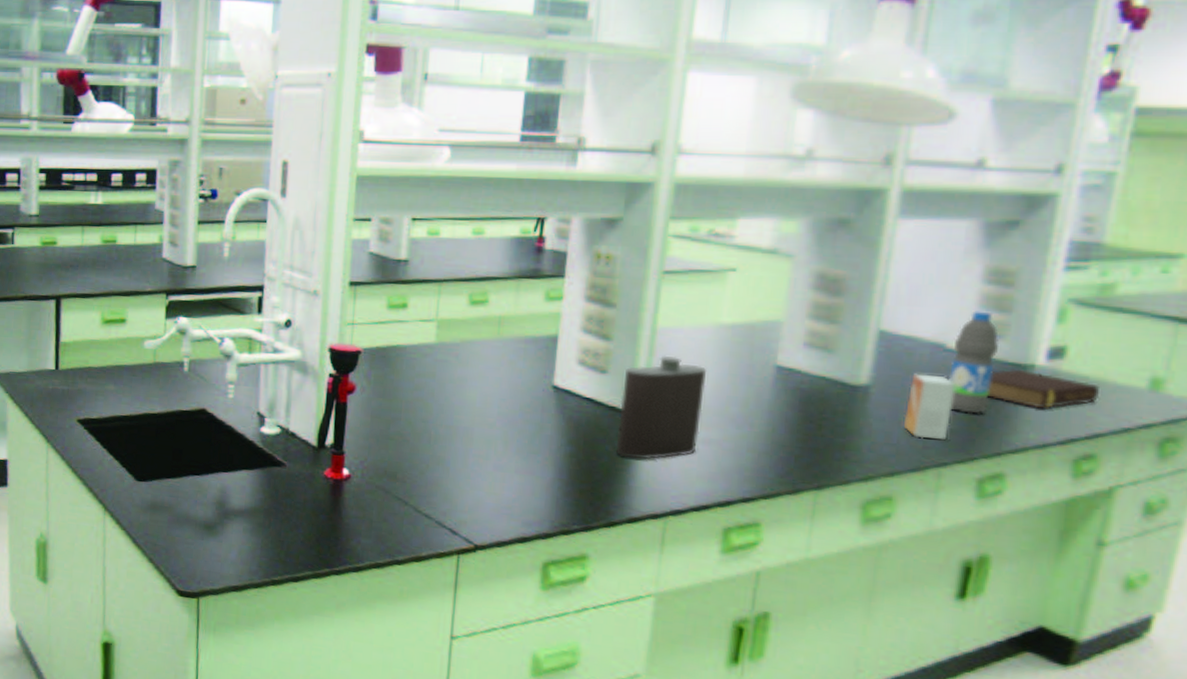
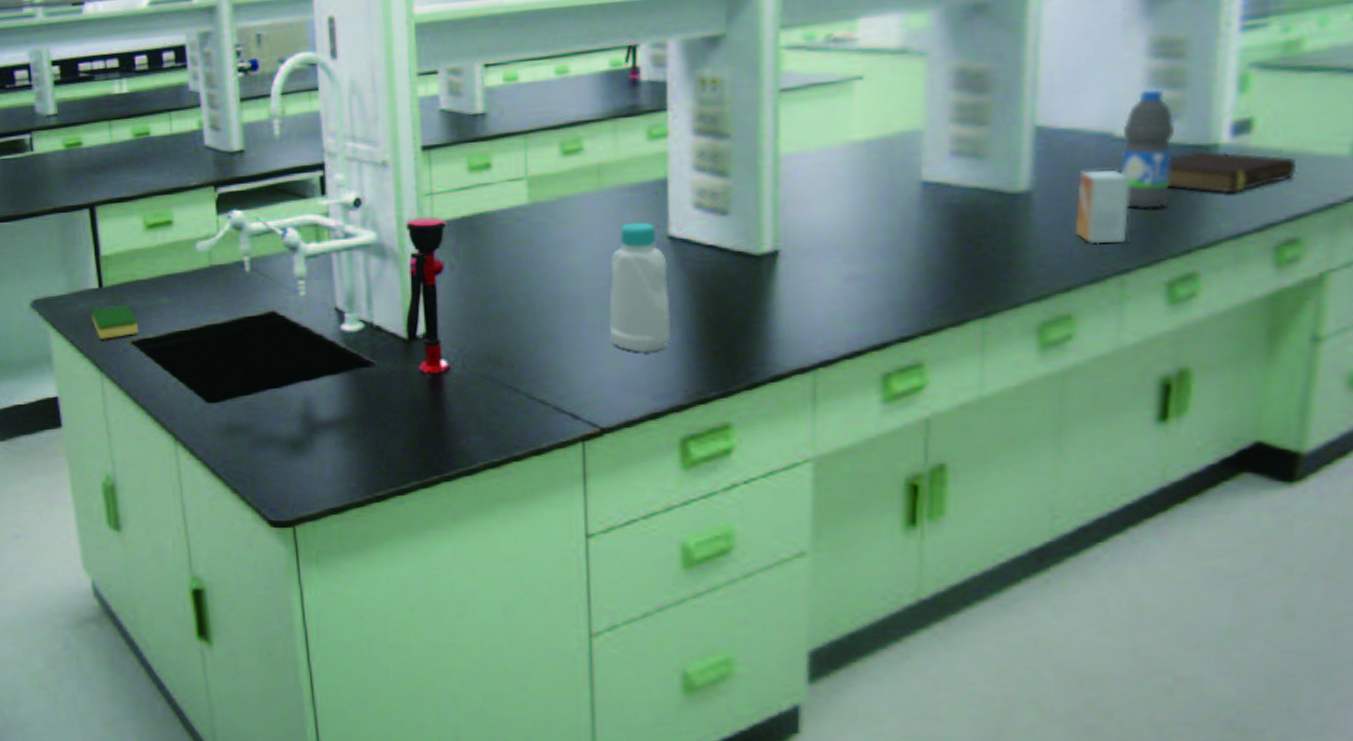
dish sponge: none [45,386,85,415] -> present [91,305,139,339]
bottle: none [492,370,550,485] -> present [609,222,671,354]
flask: present [615,355,707,460] -> none [747,185,844,308]

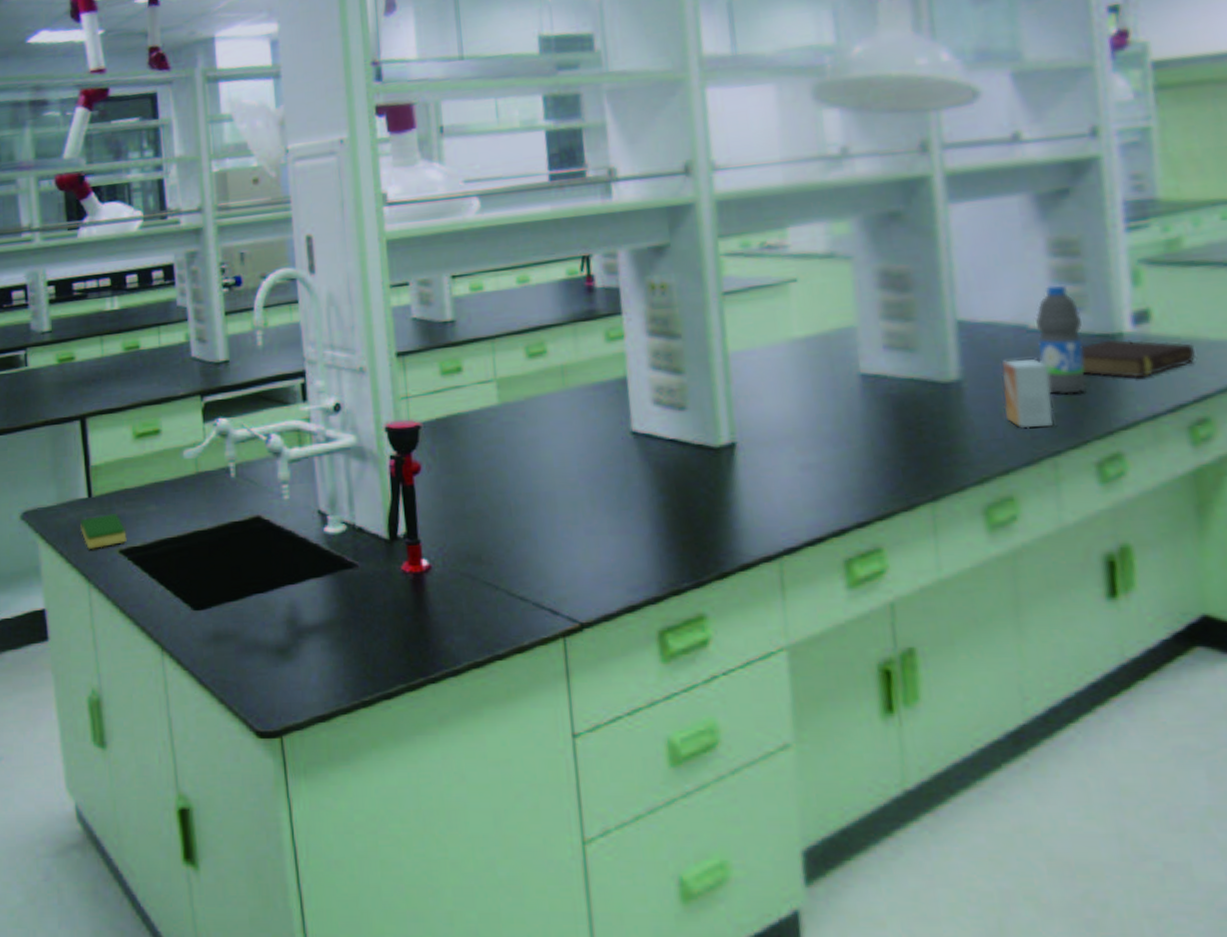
bottle: present [609,222,671,354] -> none [579,419,641,547]

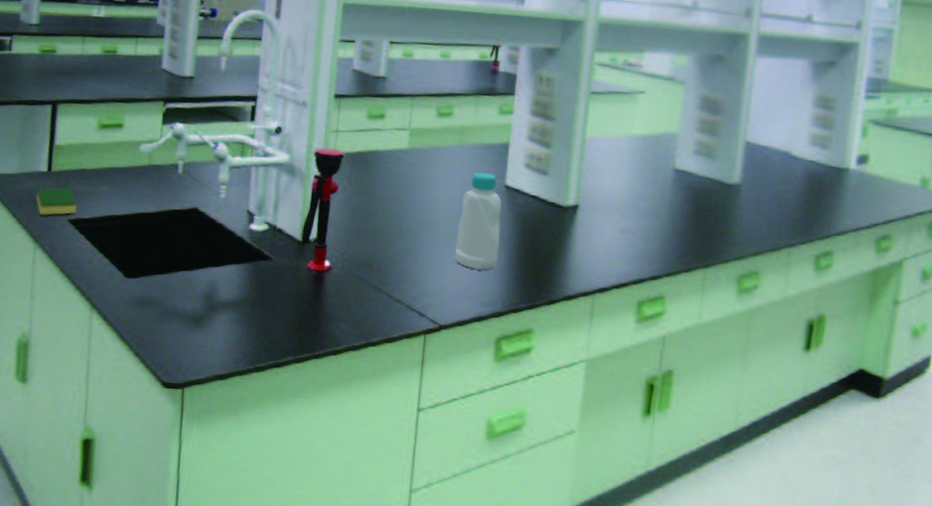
bottle: none [579,419,641,547] -> present [454,172,502,271]
small box: present [1001,358,1053,429] -> none [764,175,799,227]
water bottle: present [1036,285,1087,396] -> none [794,127,826,206]
book: present [1080,339,1195,378] -> none [819,171,891,202]

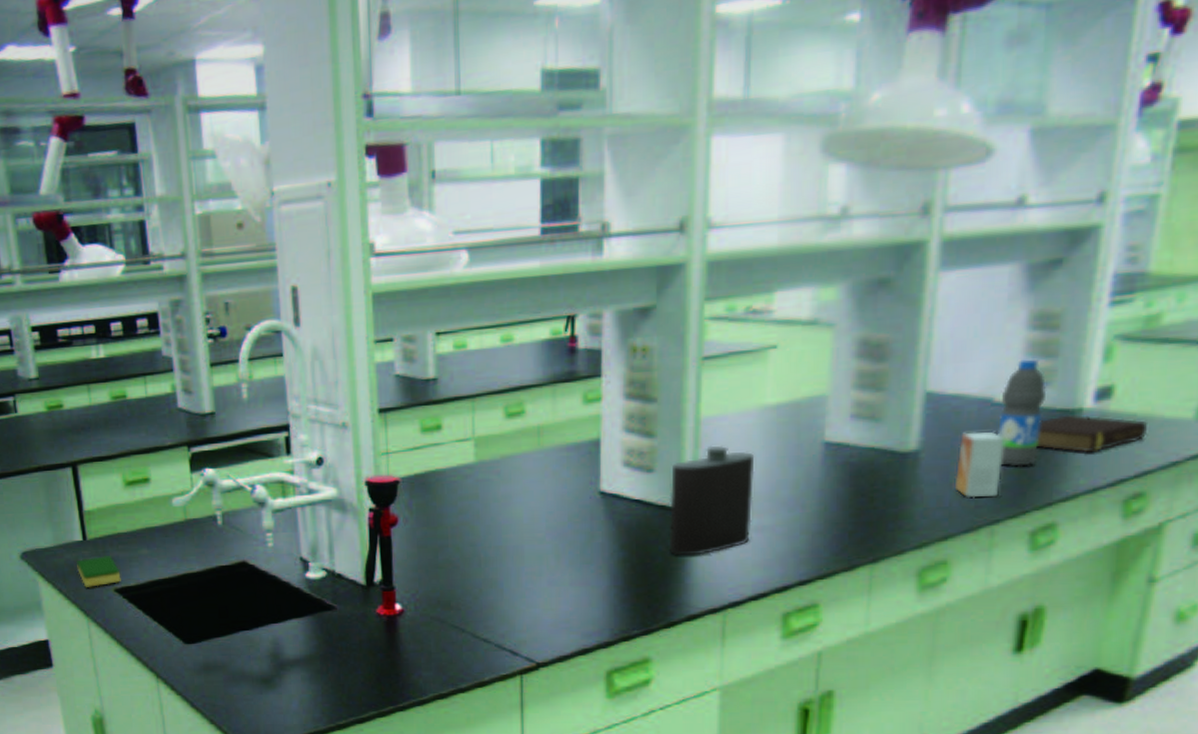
bottle: present [454,172,502,271] -> none [545,479,601,597]
flask: none [554,160,624,247] -> present [668,445,755,556]
small box: none [764,175,799,227] -> present [954,431,1006,499]
water bottle: none [794,127,826,206] -> present [998,359,1047,468]
book: none [819,171,891,202] -> present [1037,414,1149,453]

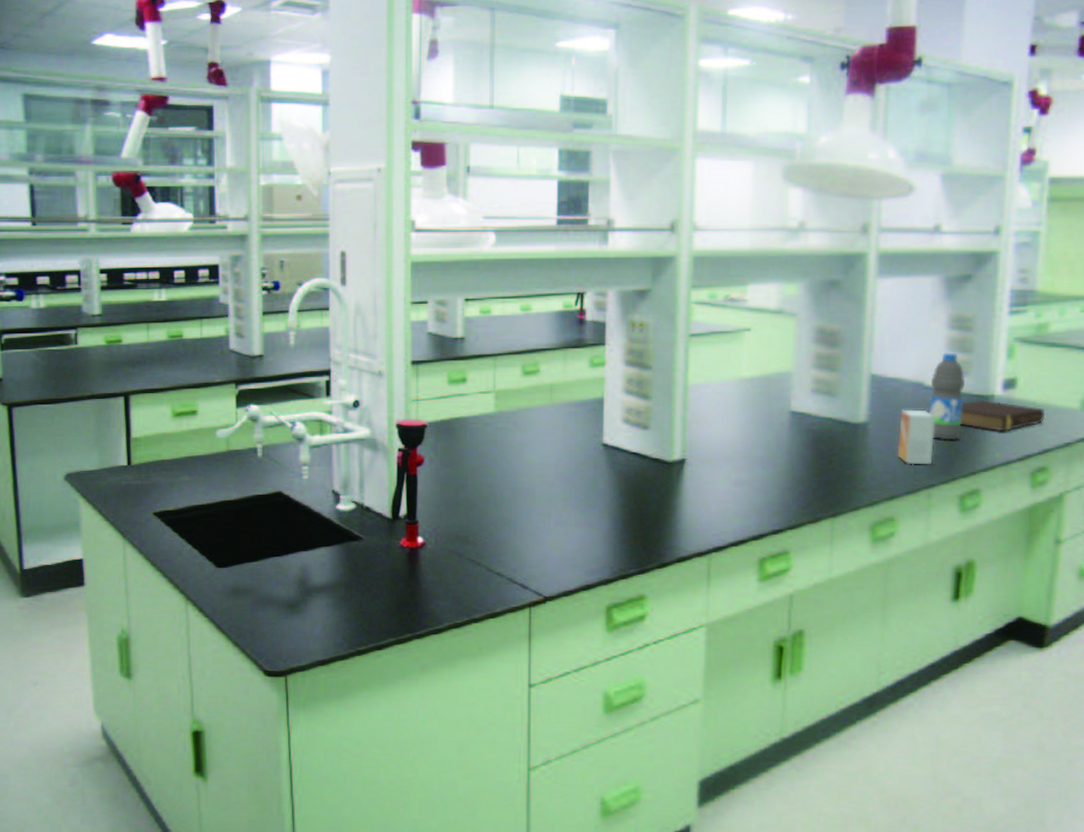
dish sponge: present [77,556,121,587] -> none [119,481,161,510]
flask: present [668,445,755,556] -> none [661,409,734,504]

